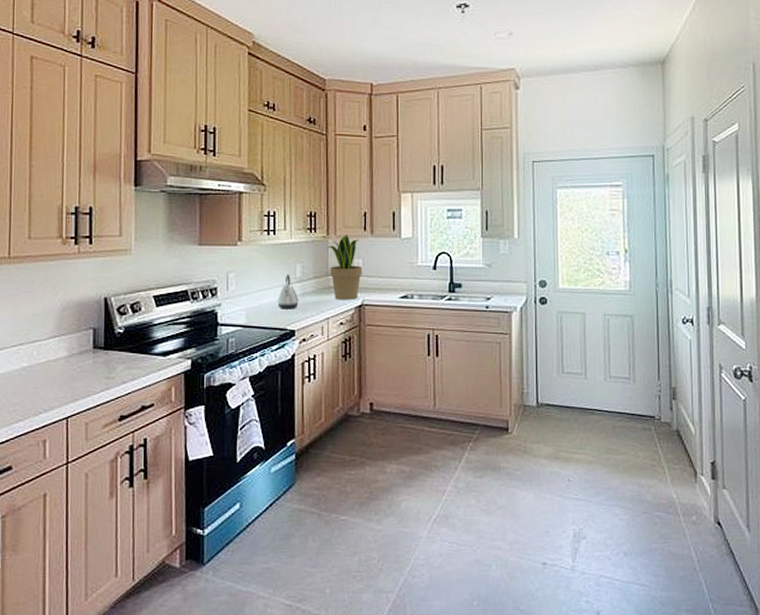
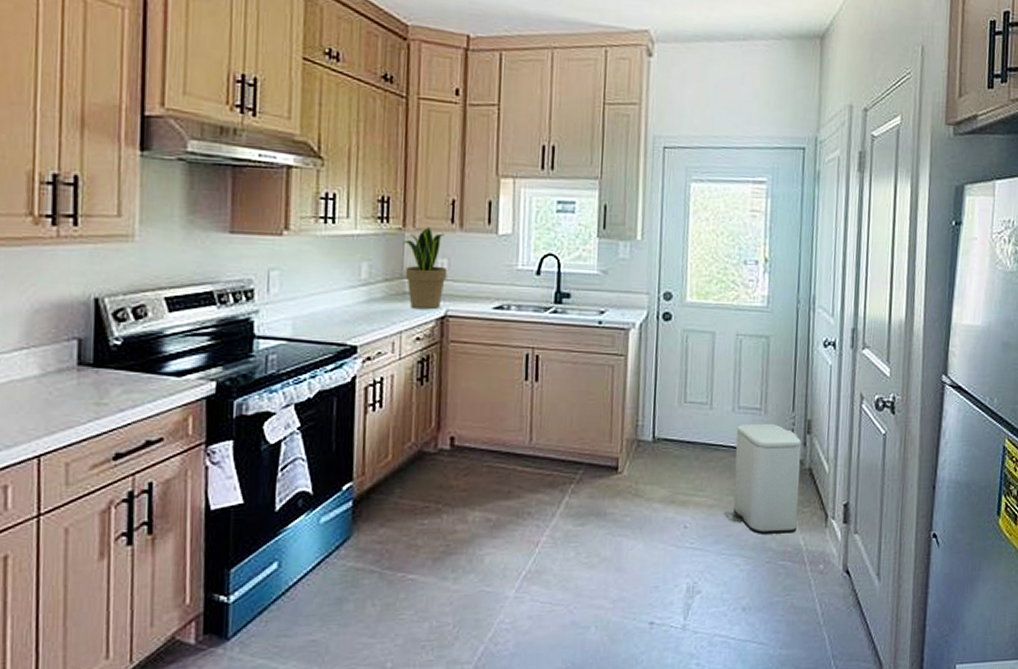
kettle: present [277,274,299,309] -> none [335,274,363,320]
pedal bin: none [602,391,669,488] -> present [724,423,801,534]

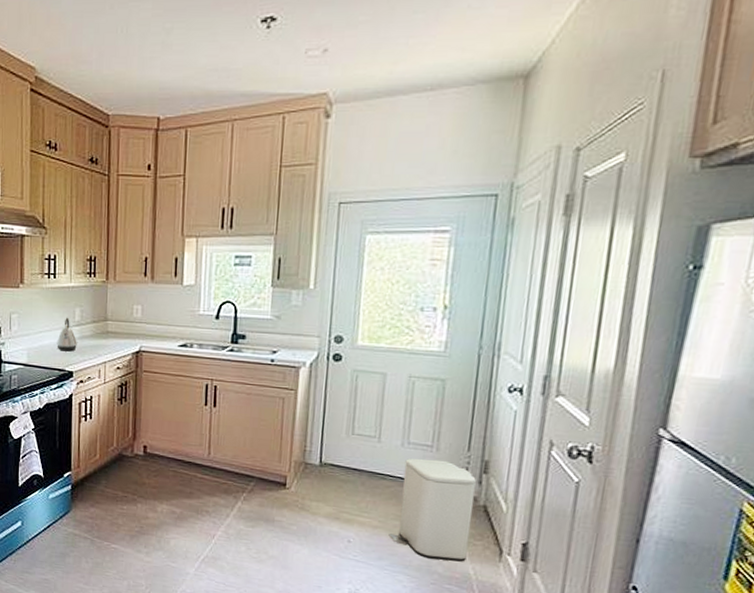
kettle: none [335,274,363,320] -> present [56,317,77,352]
potted plant: present [403,227,448,310] -> none [106,280,141,346]

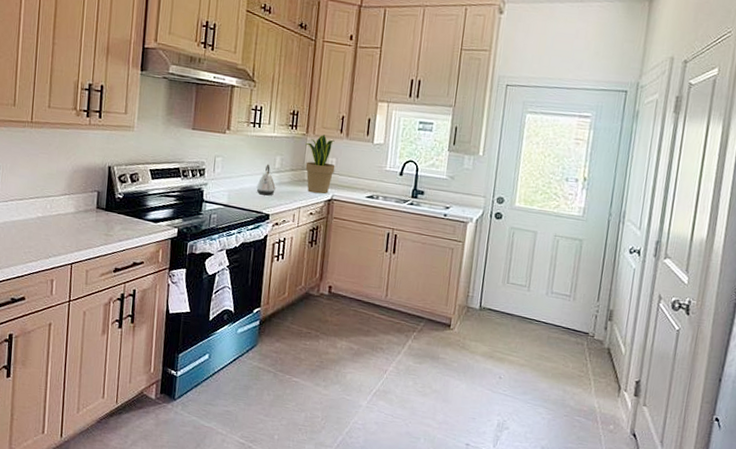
potted plant: none [106,280,141,346] -> present [305,134,335,195]
pedal bin: present [388,458,476,562] -> none [532,306,603,397]

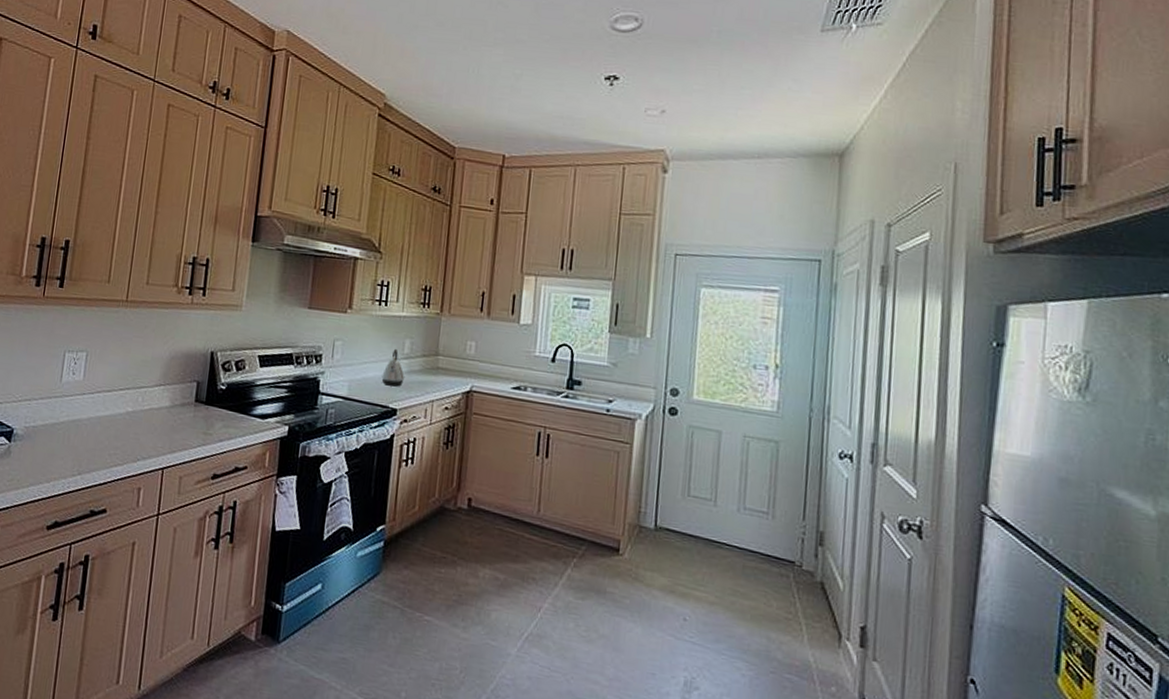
potted plant: present [305,134,335,195] -> none [439,314,475,385]

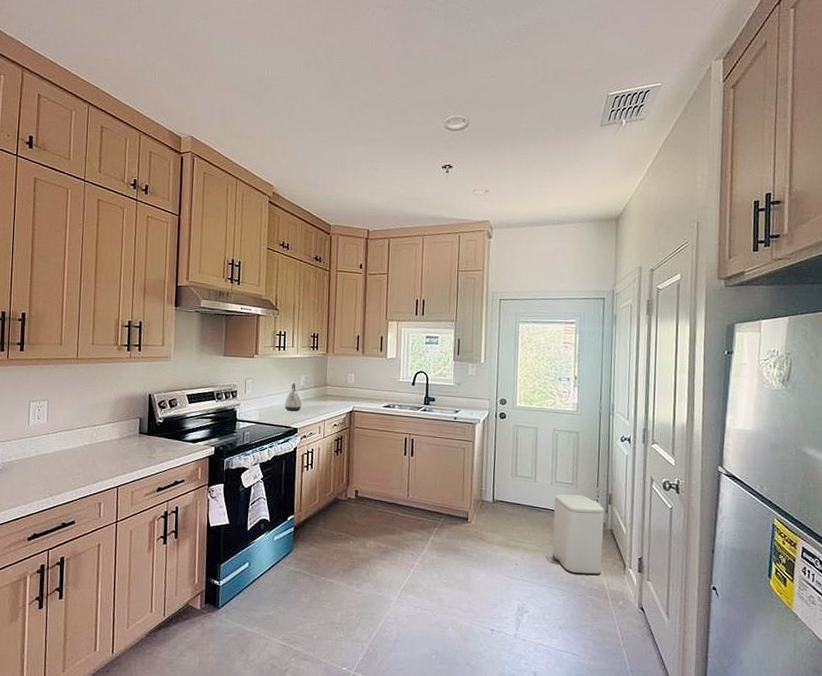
pedal bin: none [726,525,812,647] -> present [545,494,604,576]

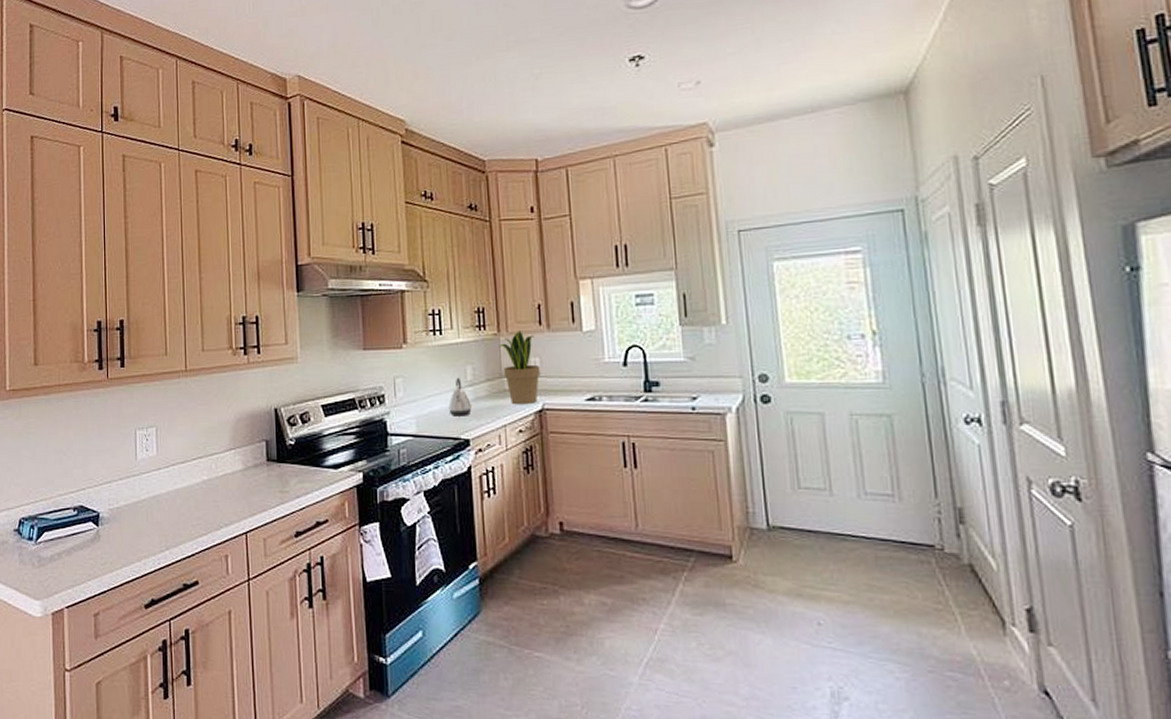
potted plant: none [326,353,354,407] -> present [499,331,541,405]
pedal bin: present [545,494,604,576] -> none [864,511,964,640]

